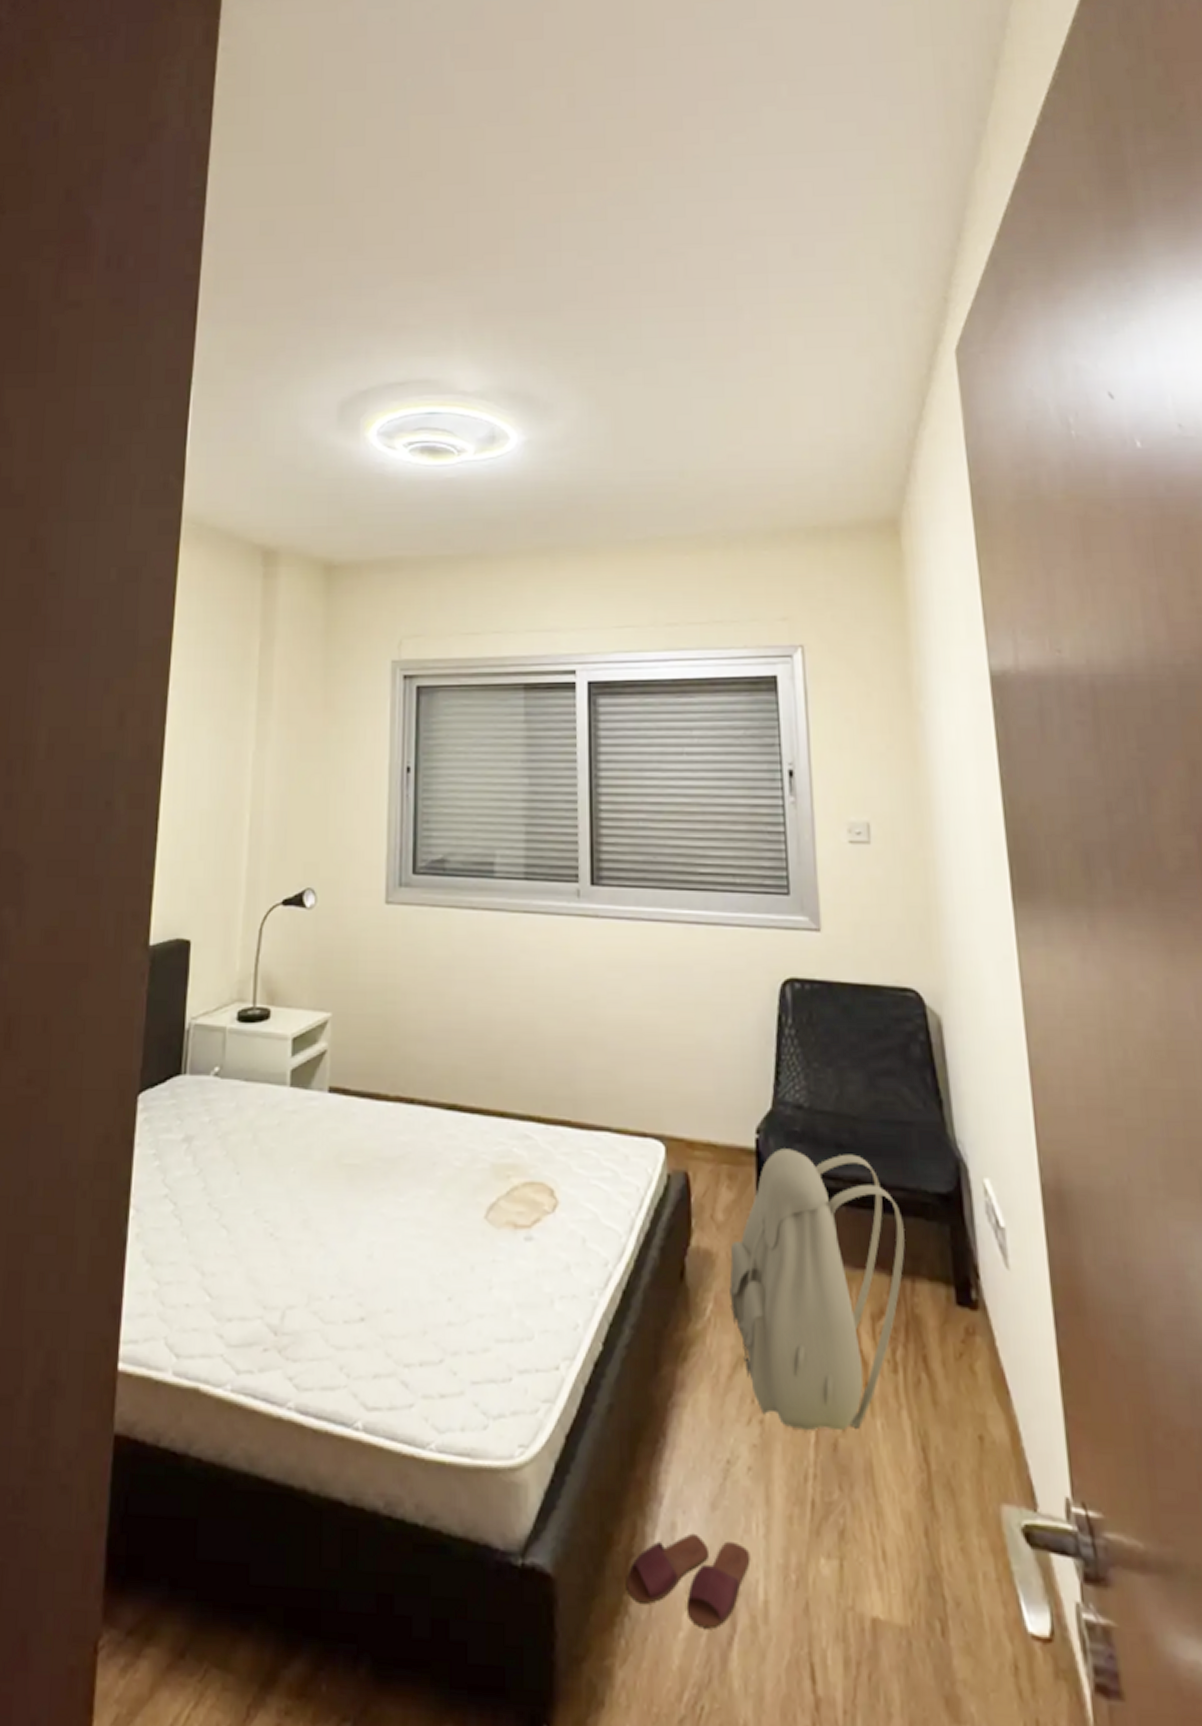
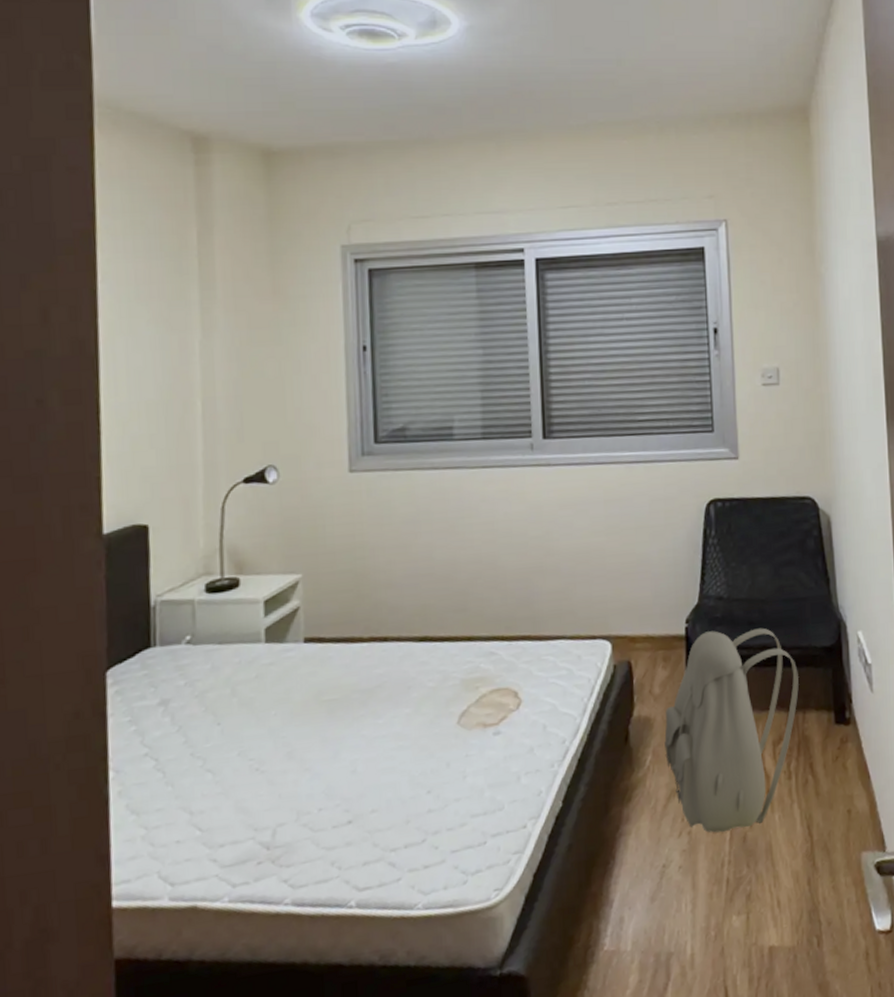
slippers: present [627,1533,751,1629] -> none [586,919,681,983]

